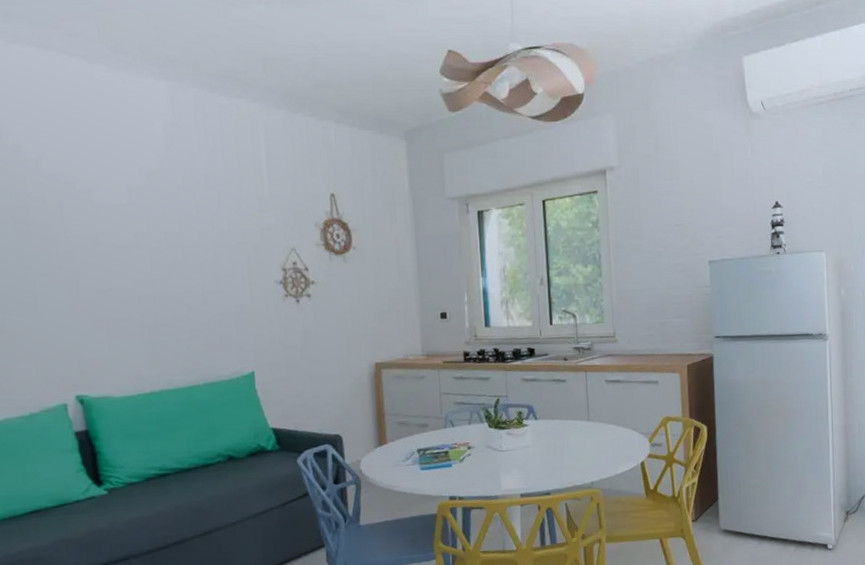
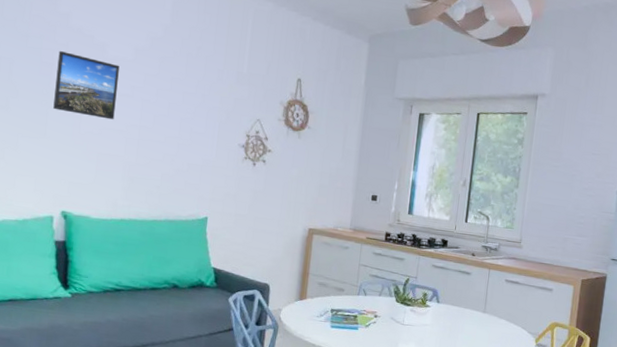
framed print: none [34,205,119,278] -> present [53,50,120,120]

